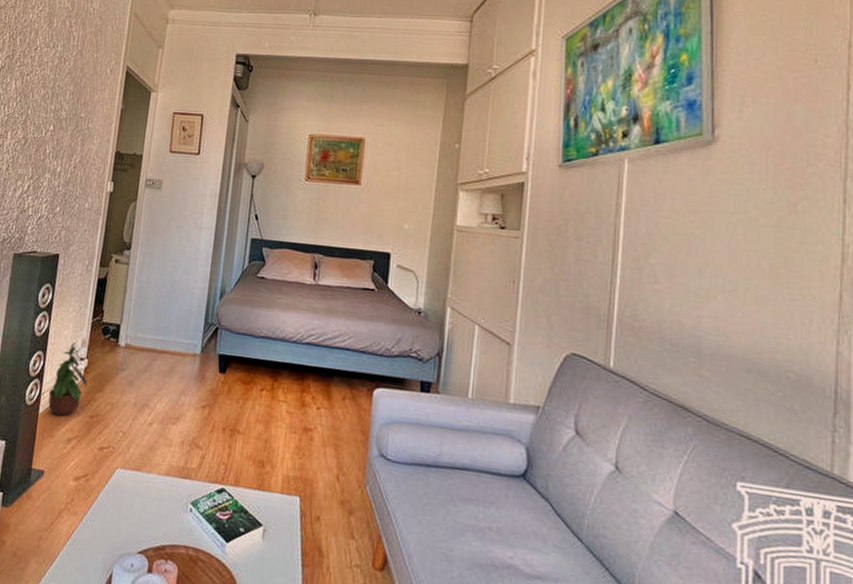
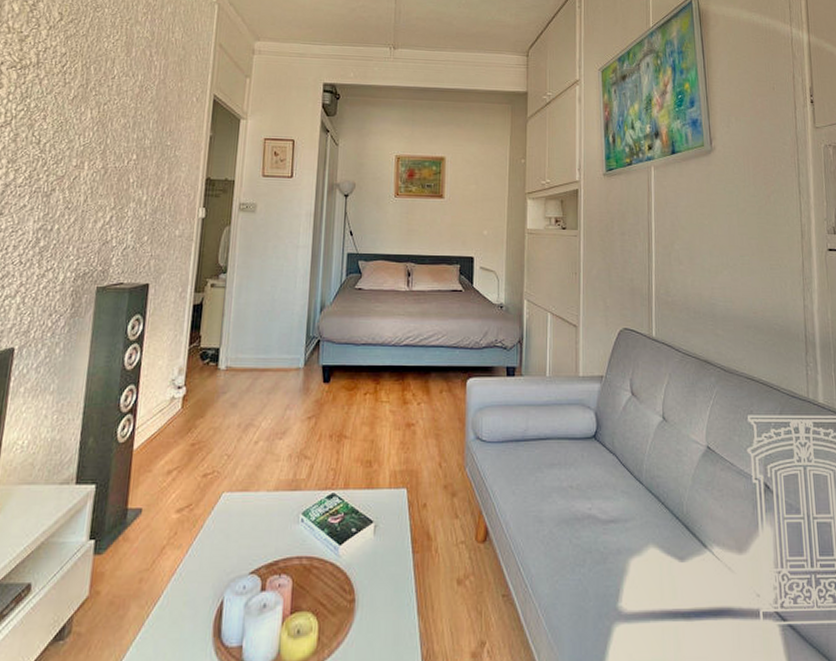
potted plant: present [48,343,87,417] -> none [143,372,186,449]

